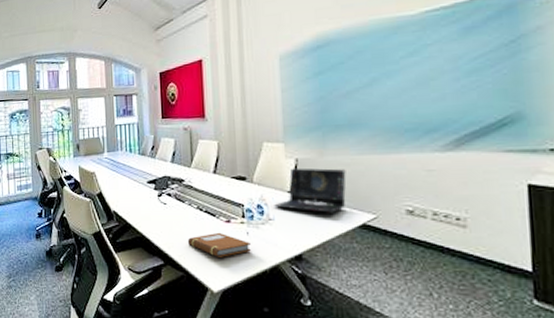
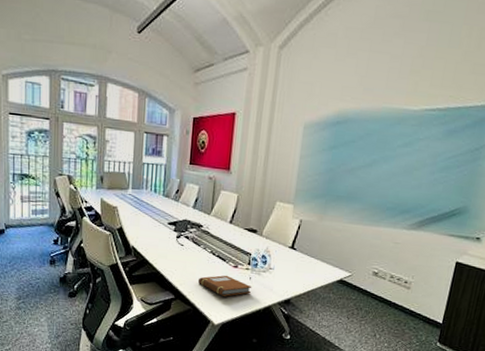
laptop computer: present [274,168,347,213] -> none [276,227,337,268]

